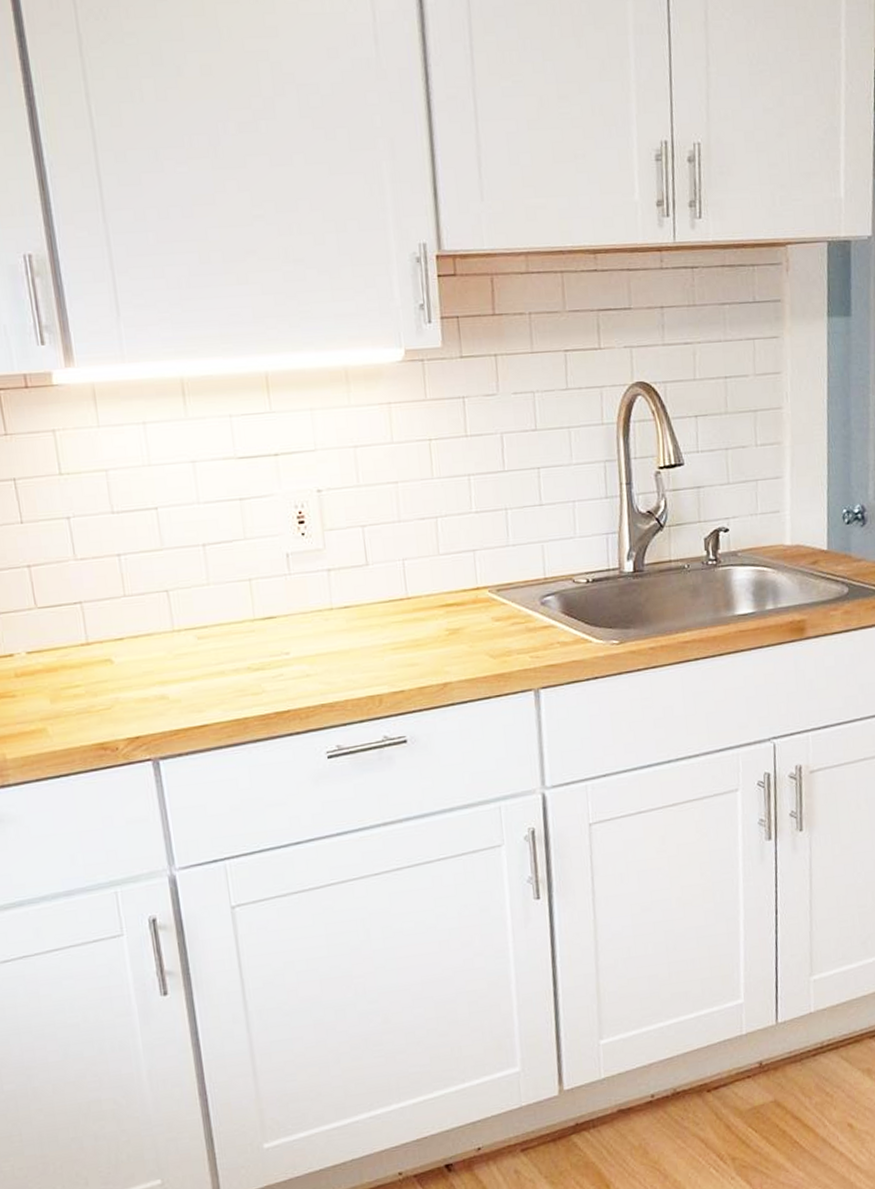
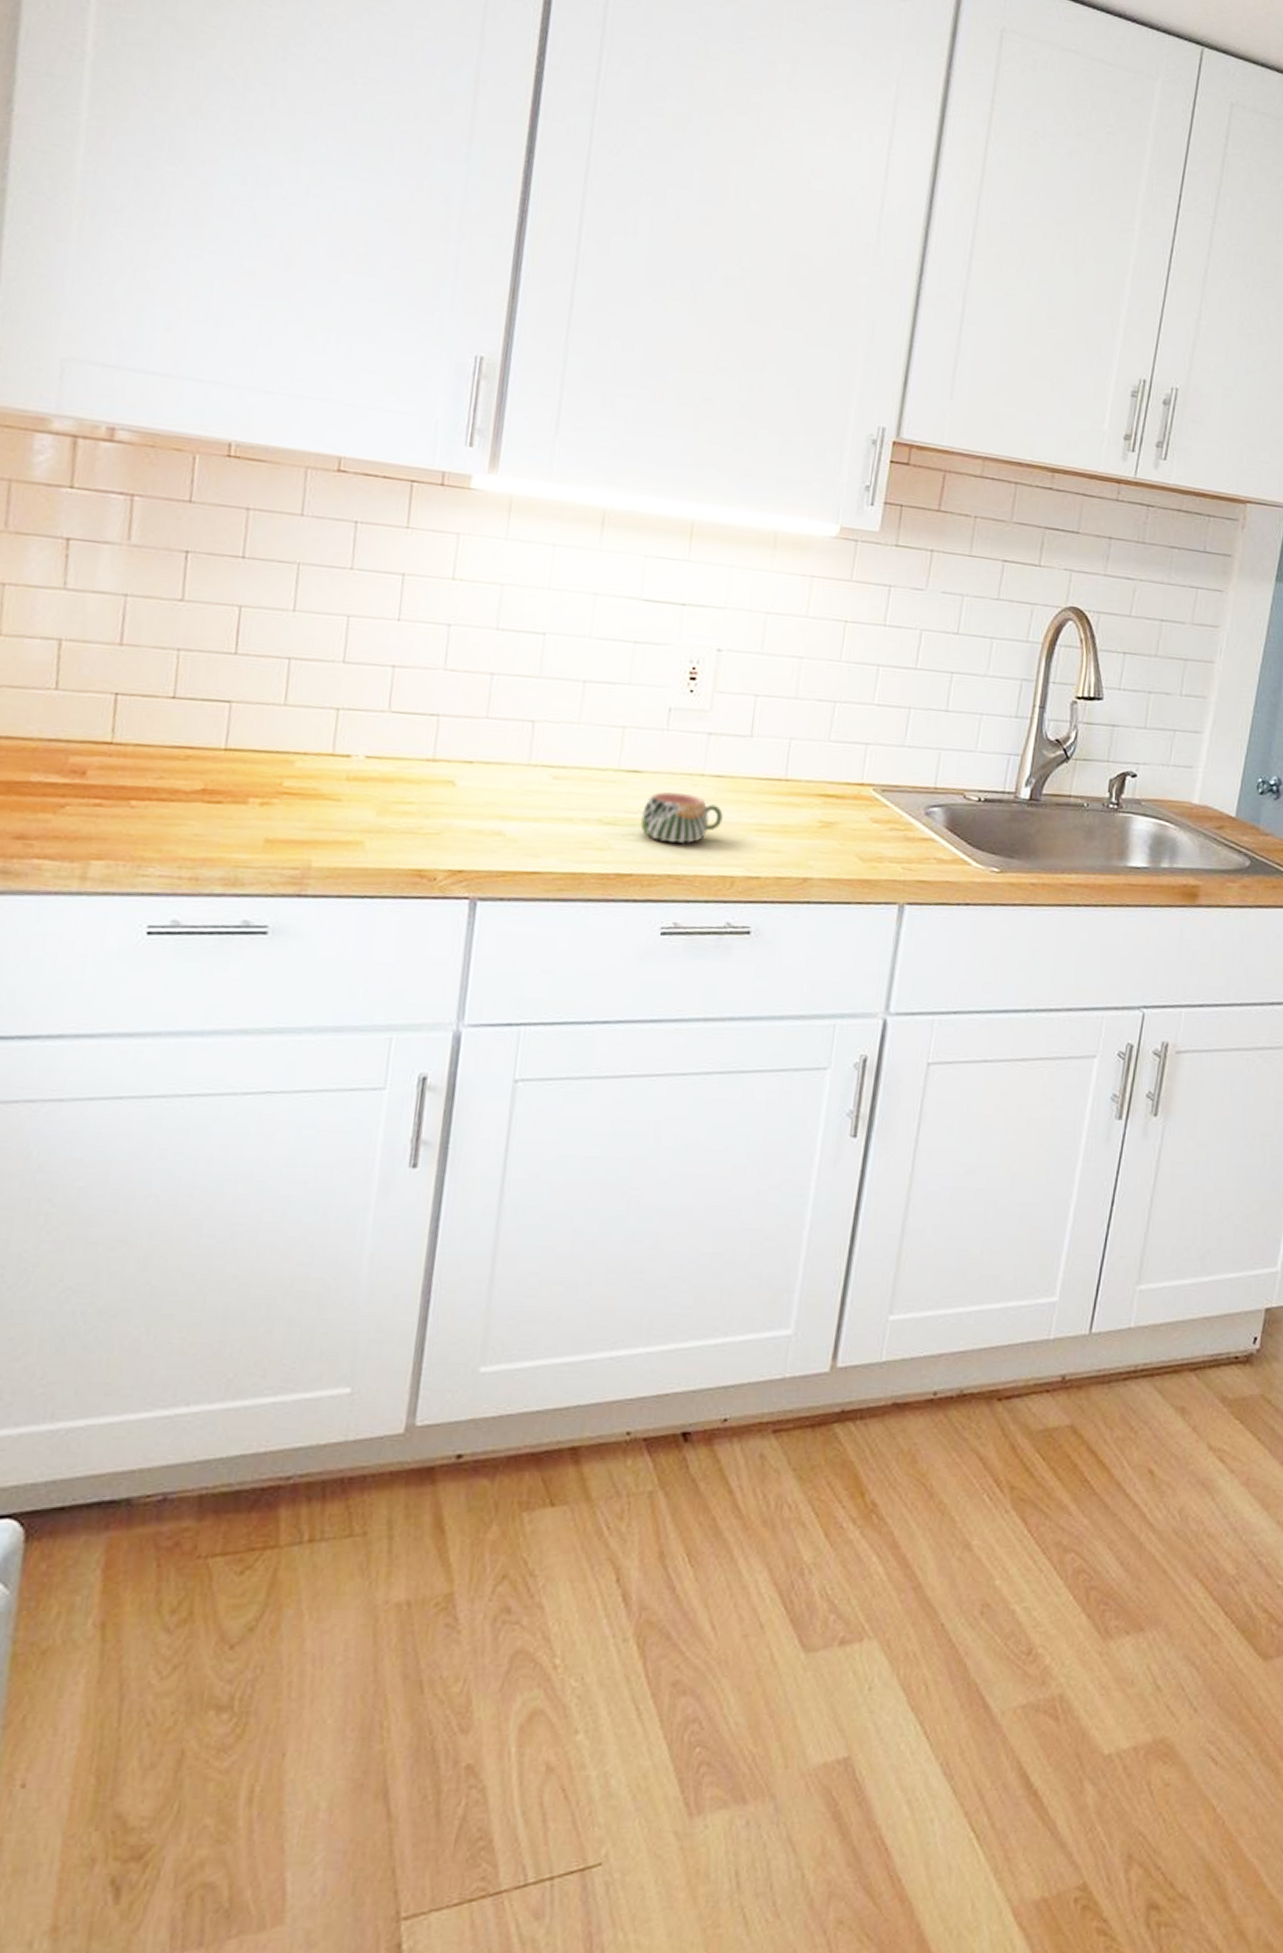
mug: none [285,628,359,676] -> present [640,791,723,844]

